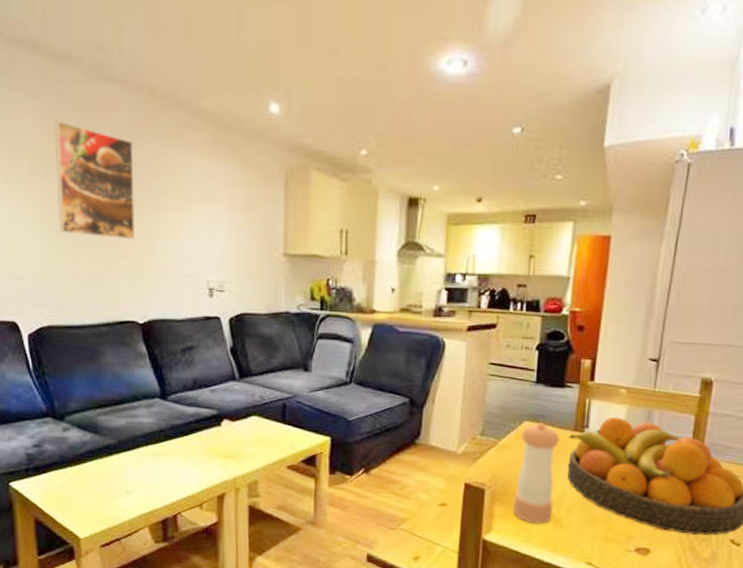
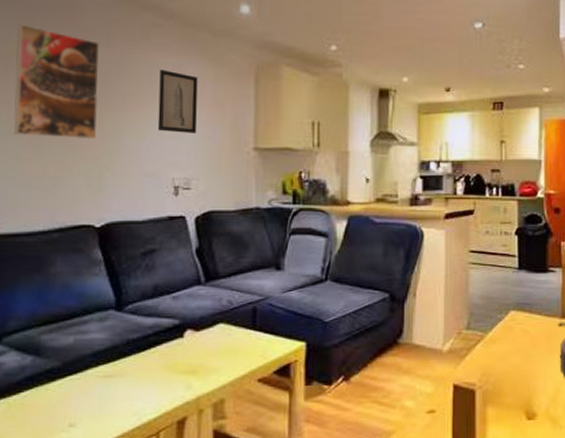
wall art: none [192,171,229,237] -> present [157,70,198,133]
pepper shaker: present [512,422,560,525] -> none [506,310,549,427]

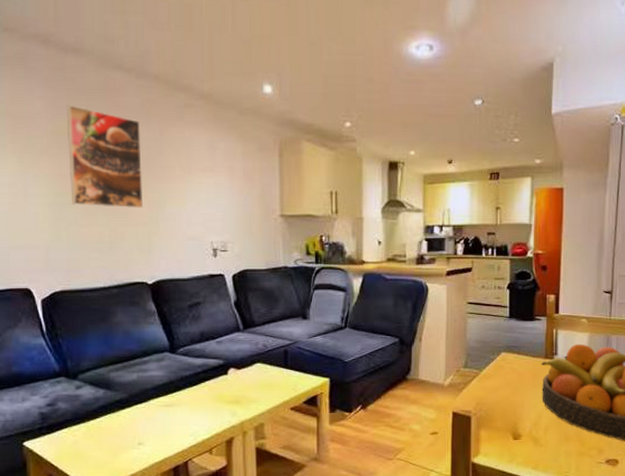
wall art: present [157,70,198,133] -> none [195,146,230,202]

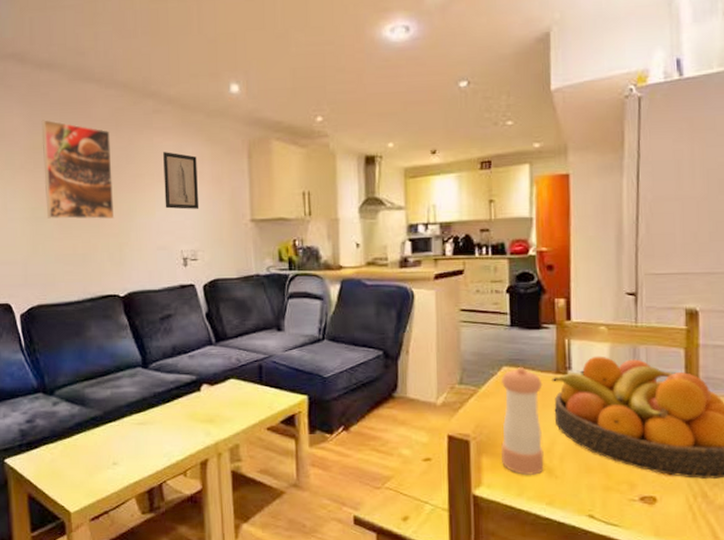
wall art: none [195,146,230,202] -> present [163,152,200,209]
pepper shaker: none [496,352,533,445] -> present [500,366,544,476]

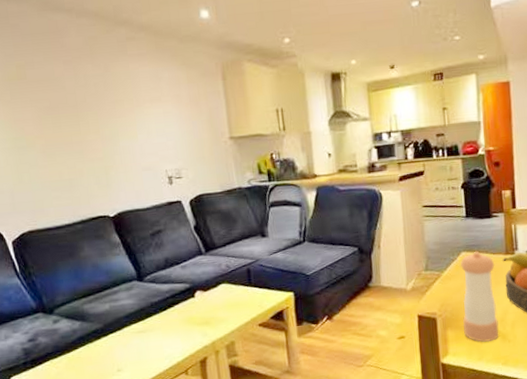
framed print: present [41,119,115,220] -> none [14,51,98,147]
wall art: present [163,152,200,209] -> none [140,77,180,132]

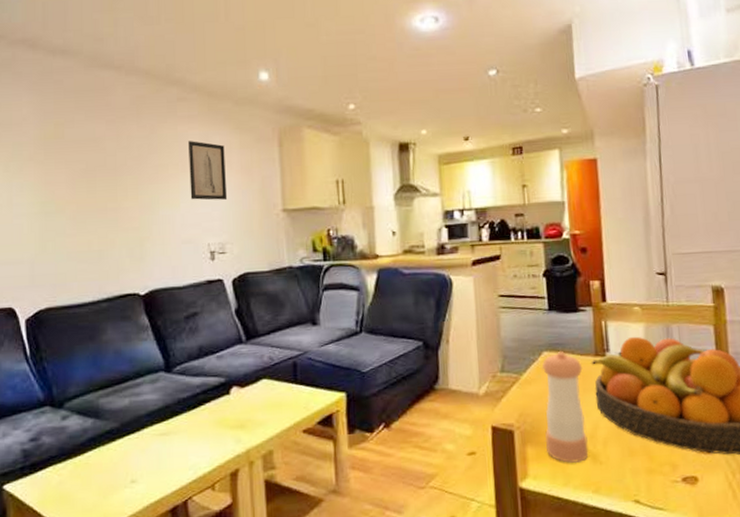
wall art: none [140,77,180,132] -> present [188,141,228,200]

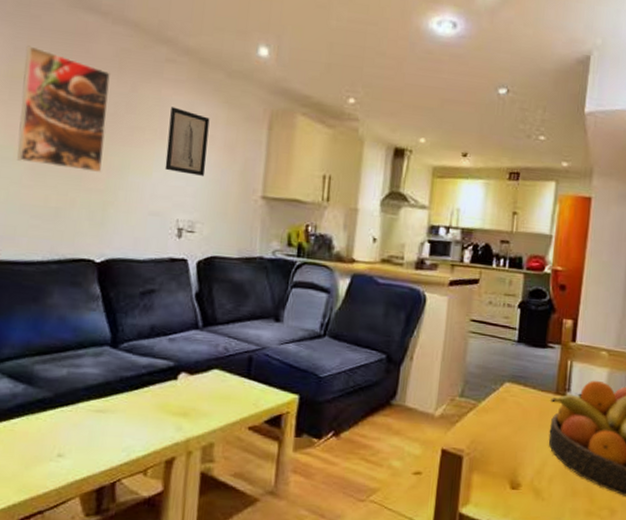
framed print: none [54,108,135,213] -> present [17,45,110,172]
pepper shaker: present [542,350,589,464] -> none [491,383,541,497]

